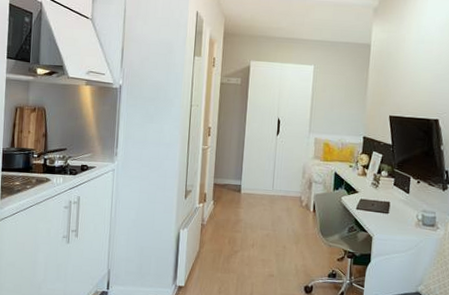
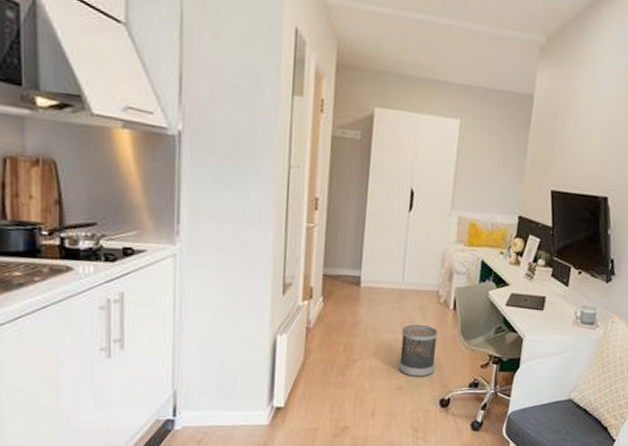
wastebasket: none [271,223,302,267] -> present [399,324,438,377]

